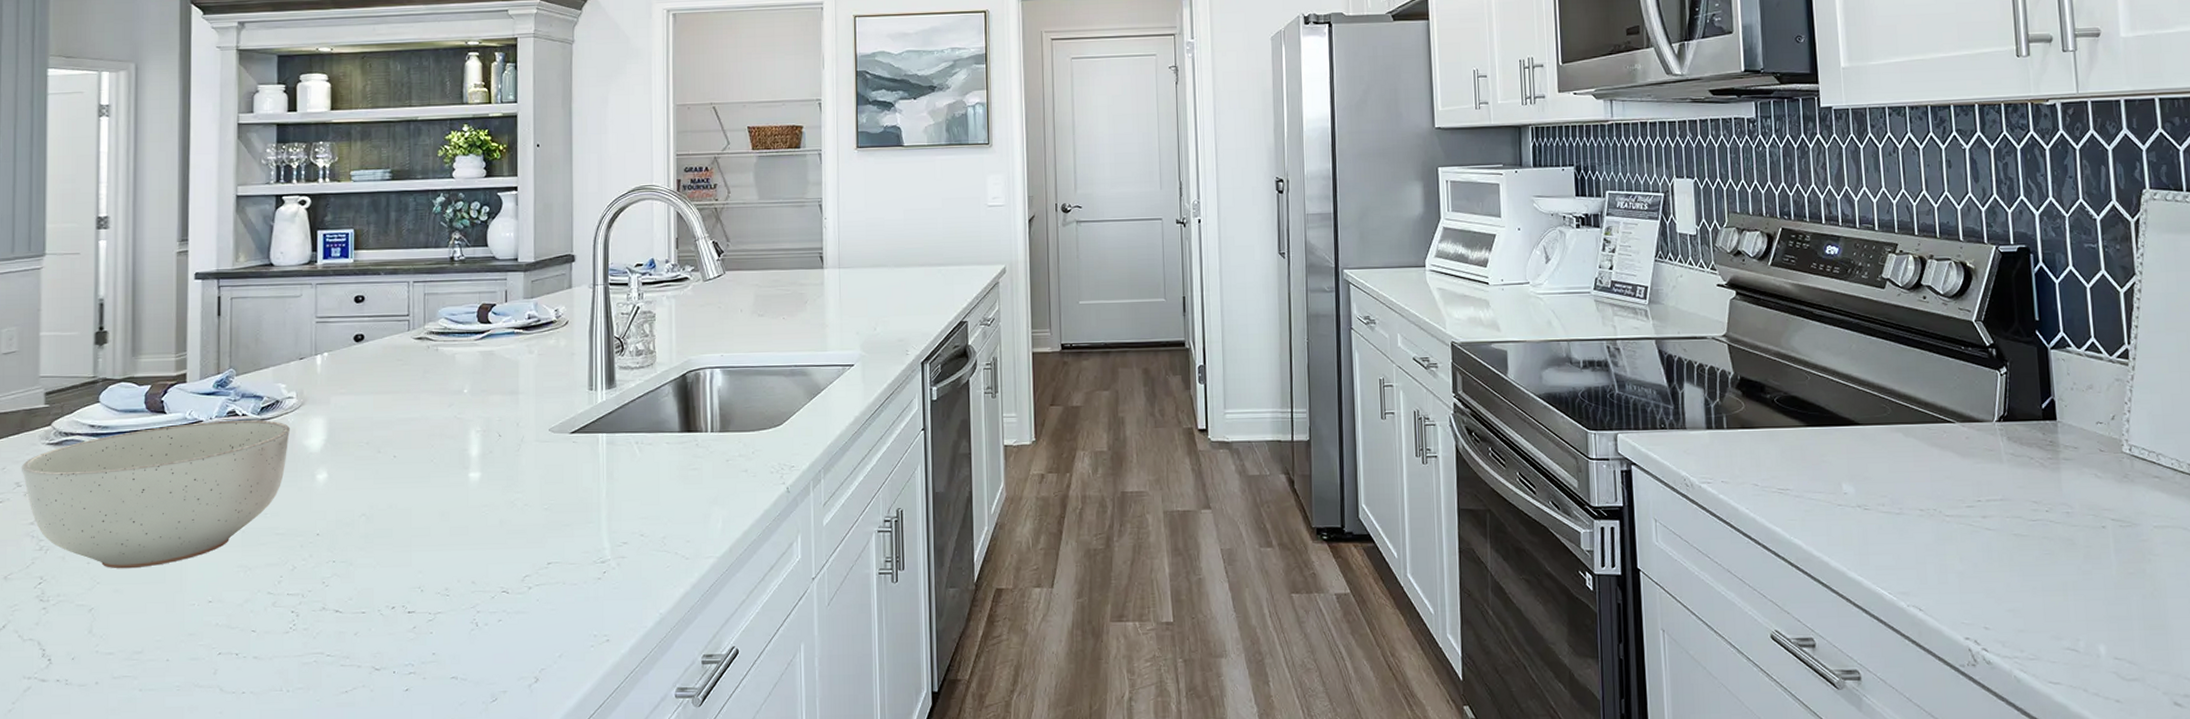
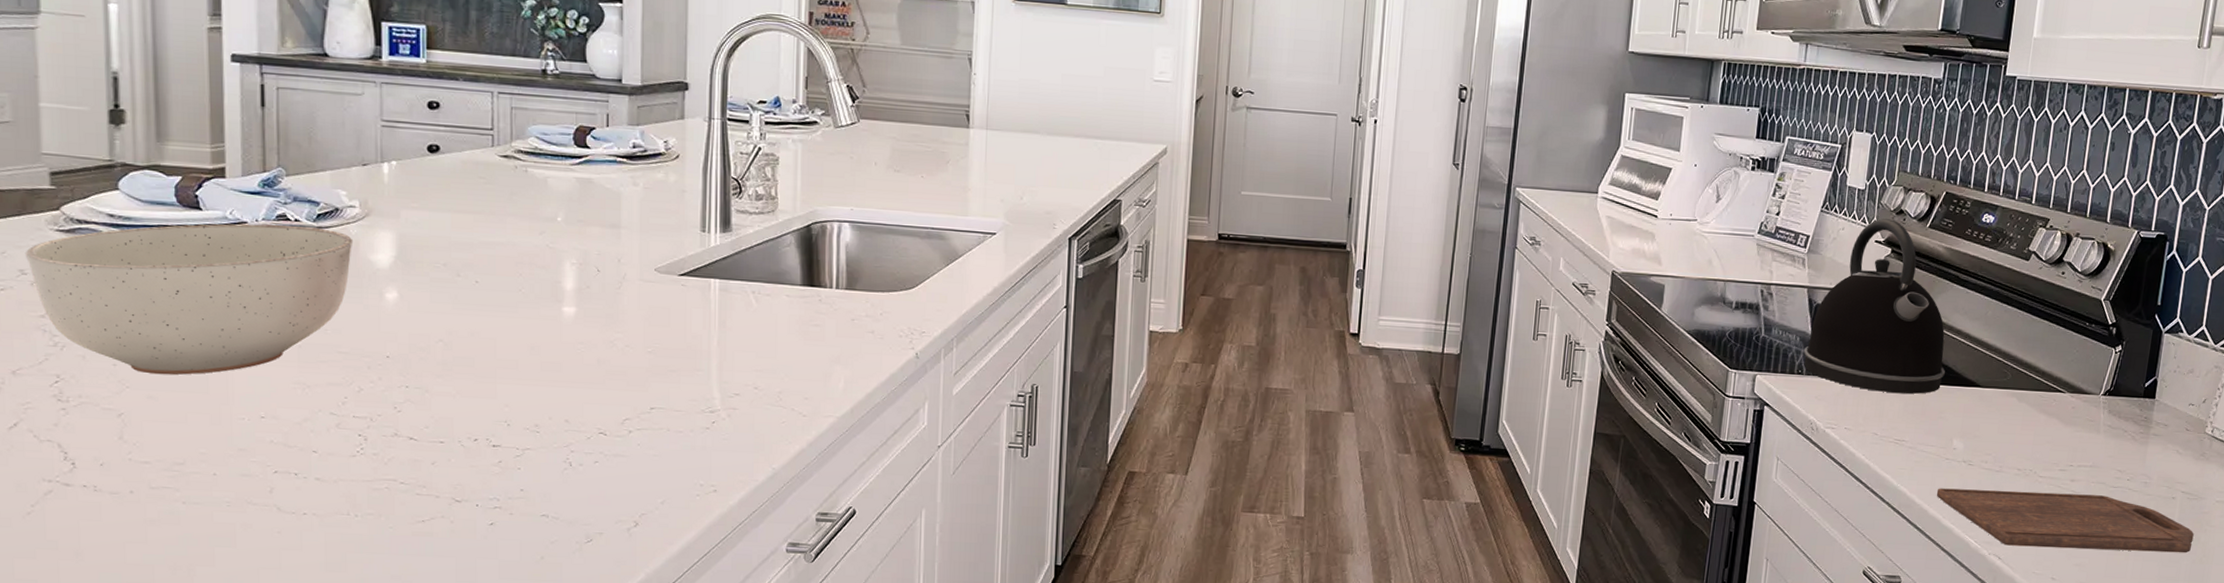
kettle: none [1663,261,1819,440] -> present [1804,218,1945,394]
cutting board: none [1835,531,2138,595] -> present [1936,488,2194,553]

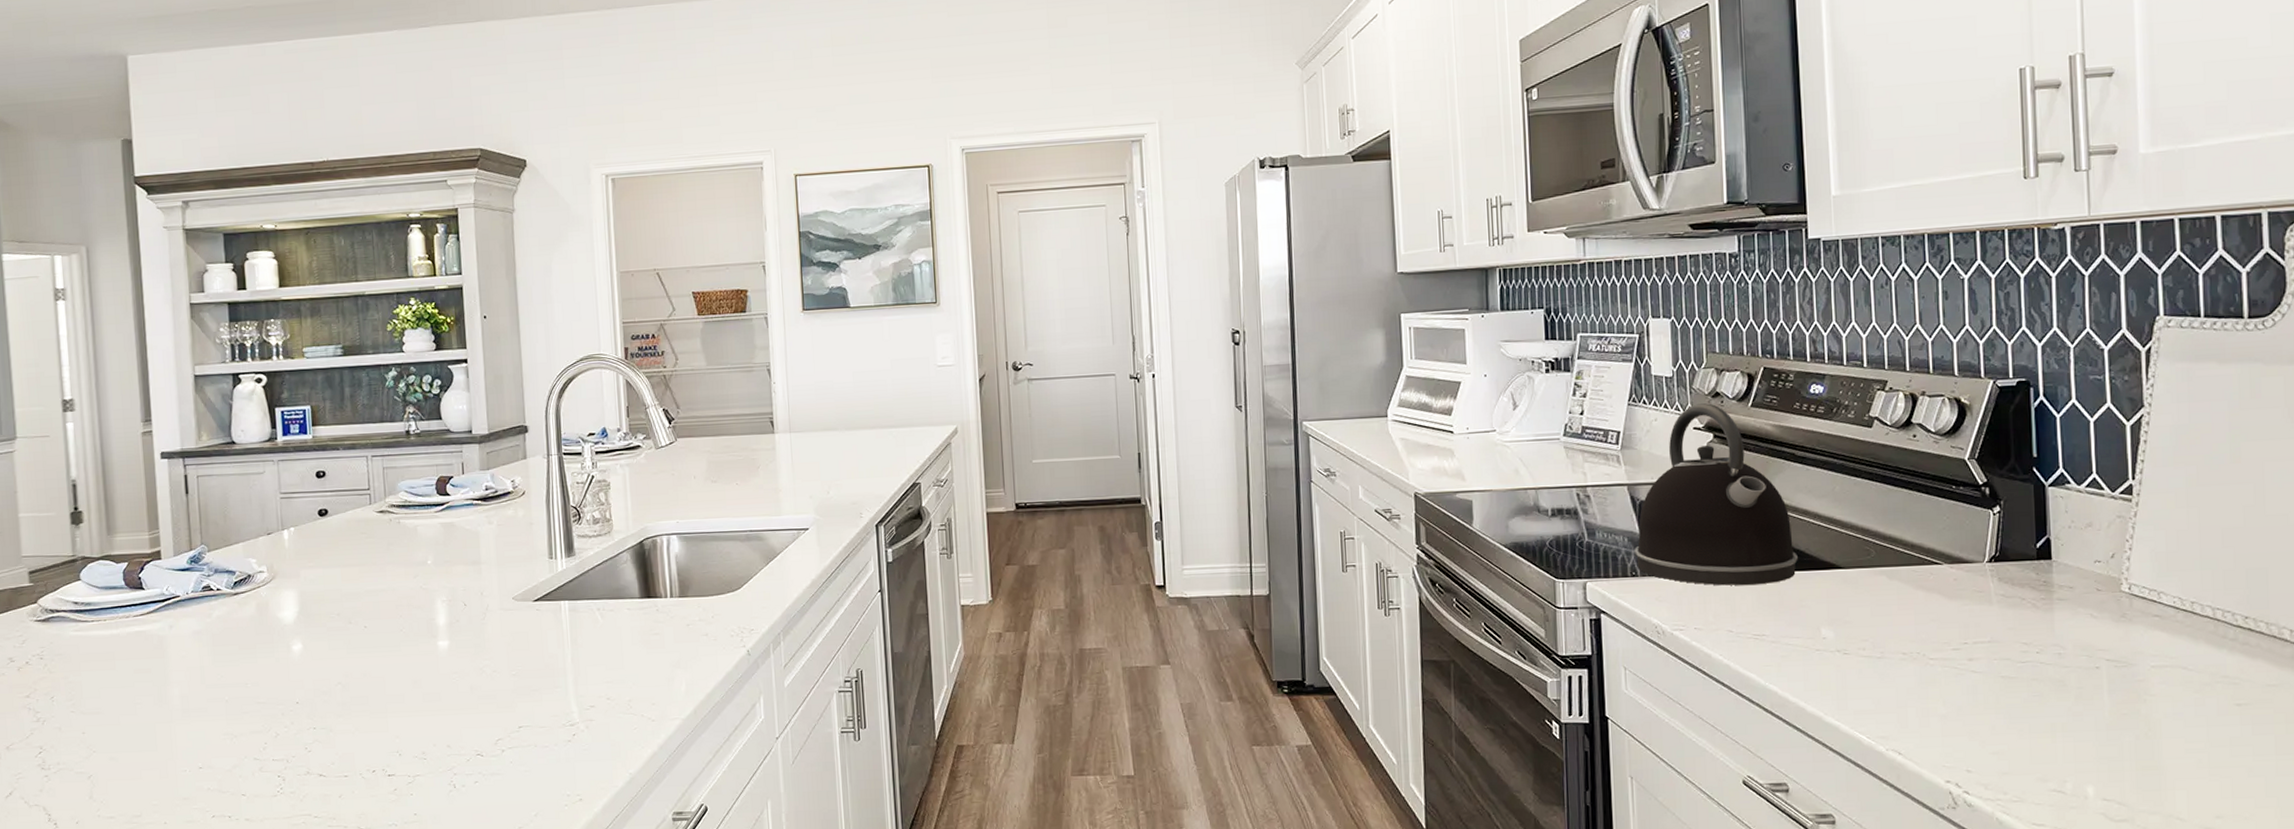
bowl: present [25,223,354,375] -> none [12,594,264,738]
cutting board: present [1936,488,2194,553] -> none [1812,672,2132,739]

